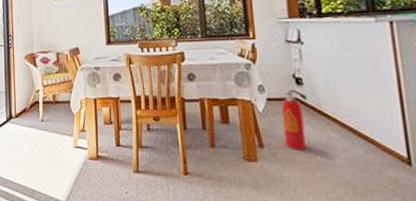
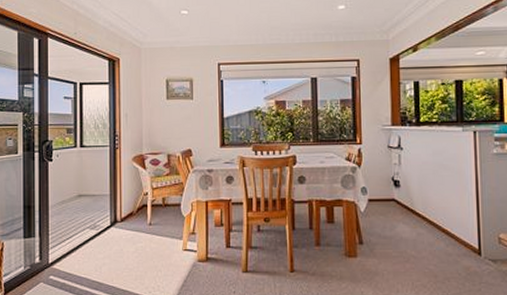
fire extinguisher: present [278,90,308,151] -> none [378,191,403,246]

